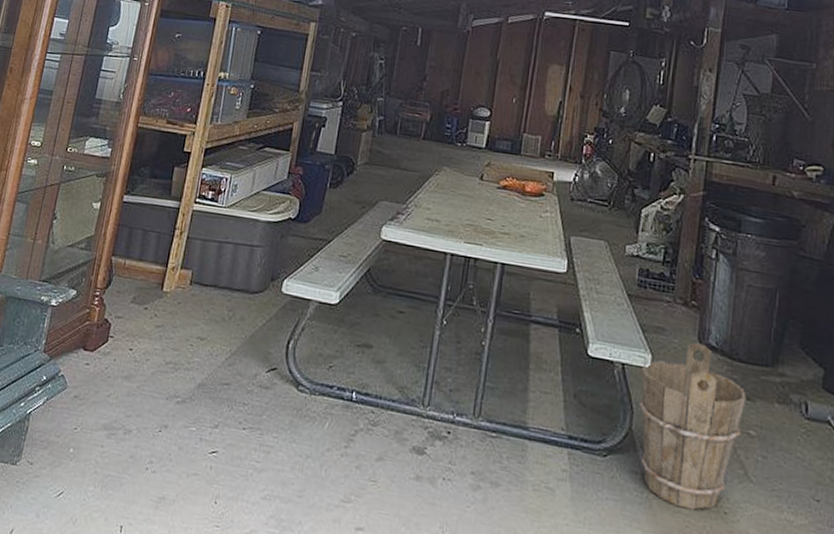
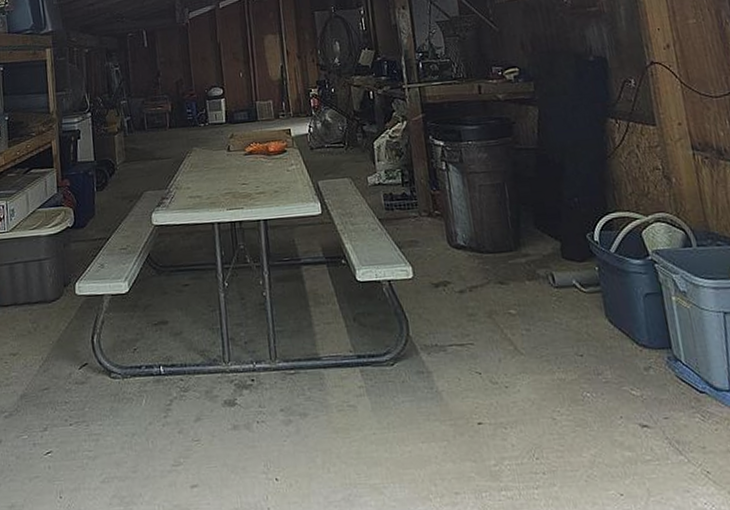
bucket: present [639,342,747,510] -> none [406,246,504,393]

